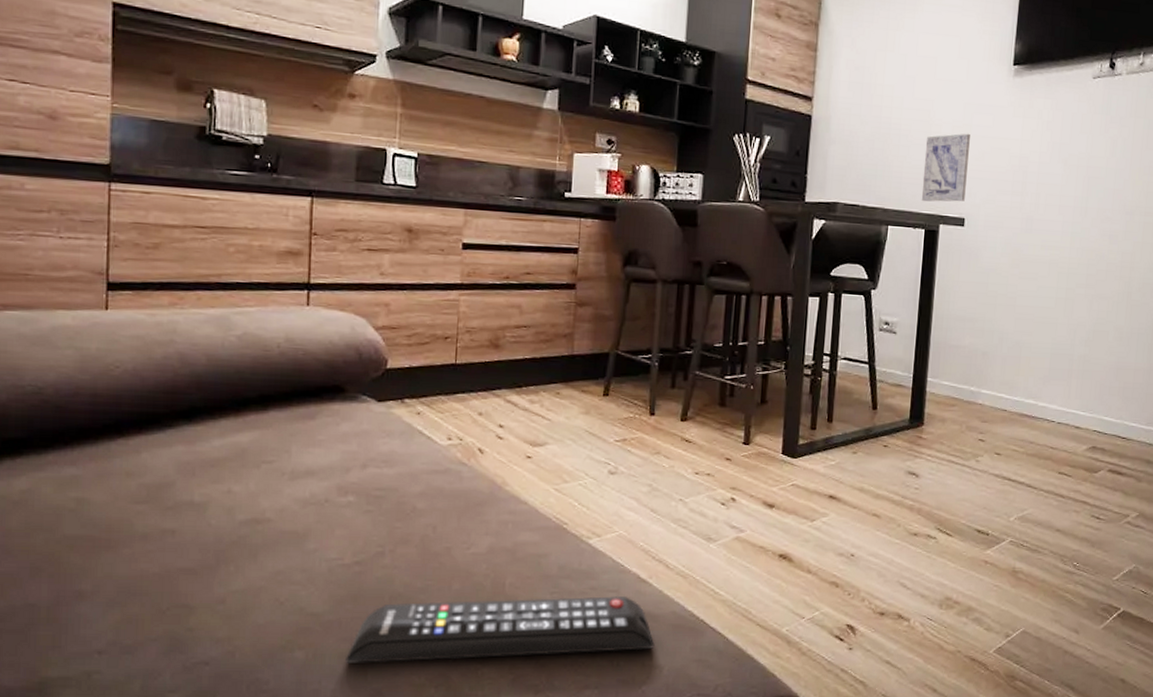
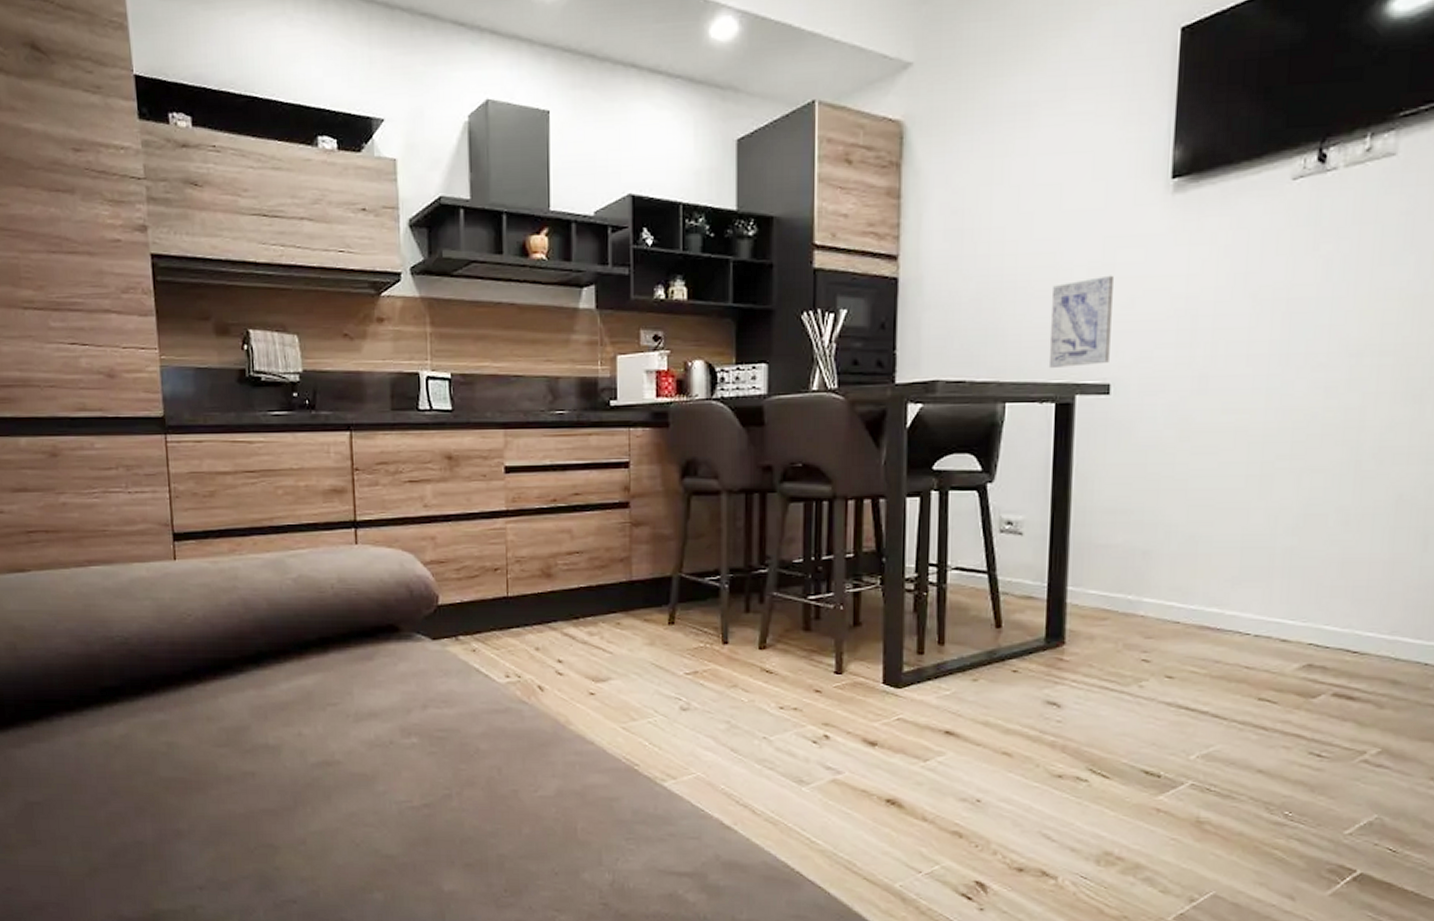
remote control: present [346,596,655,663] -> none [423,843,745,907]

